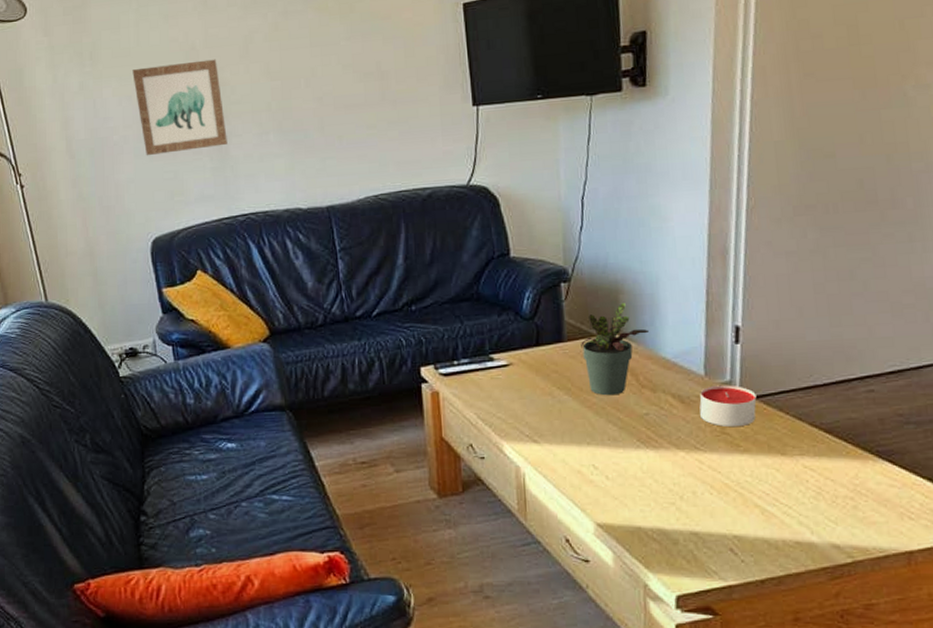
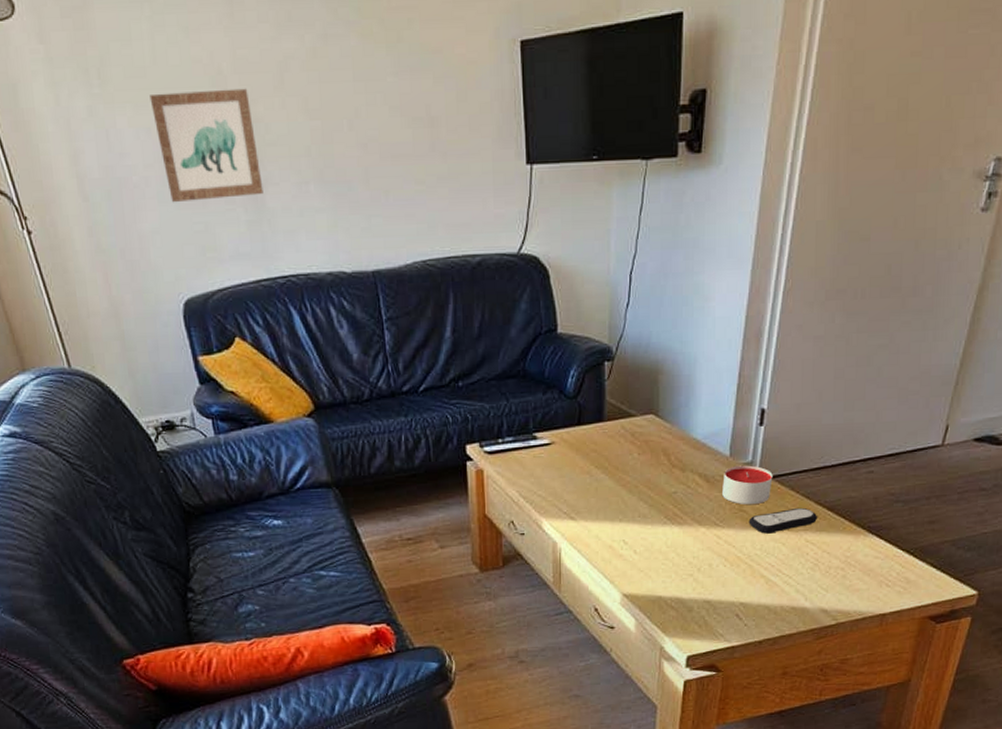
potted plant: present [581,302,650,396] -> none [620,382,684,475]
remote control: none [733,429,815,459] -> present [748,507,818,534]

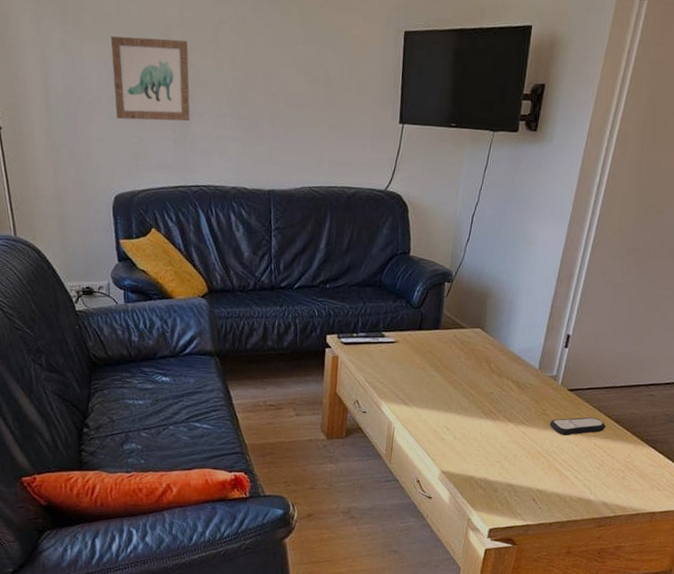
candle: present [722,465,773,505] -> none [530,377,572,411]

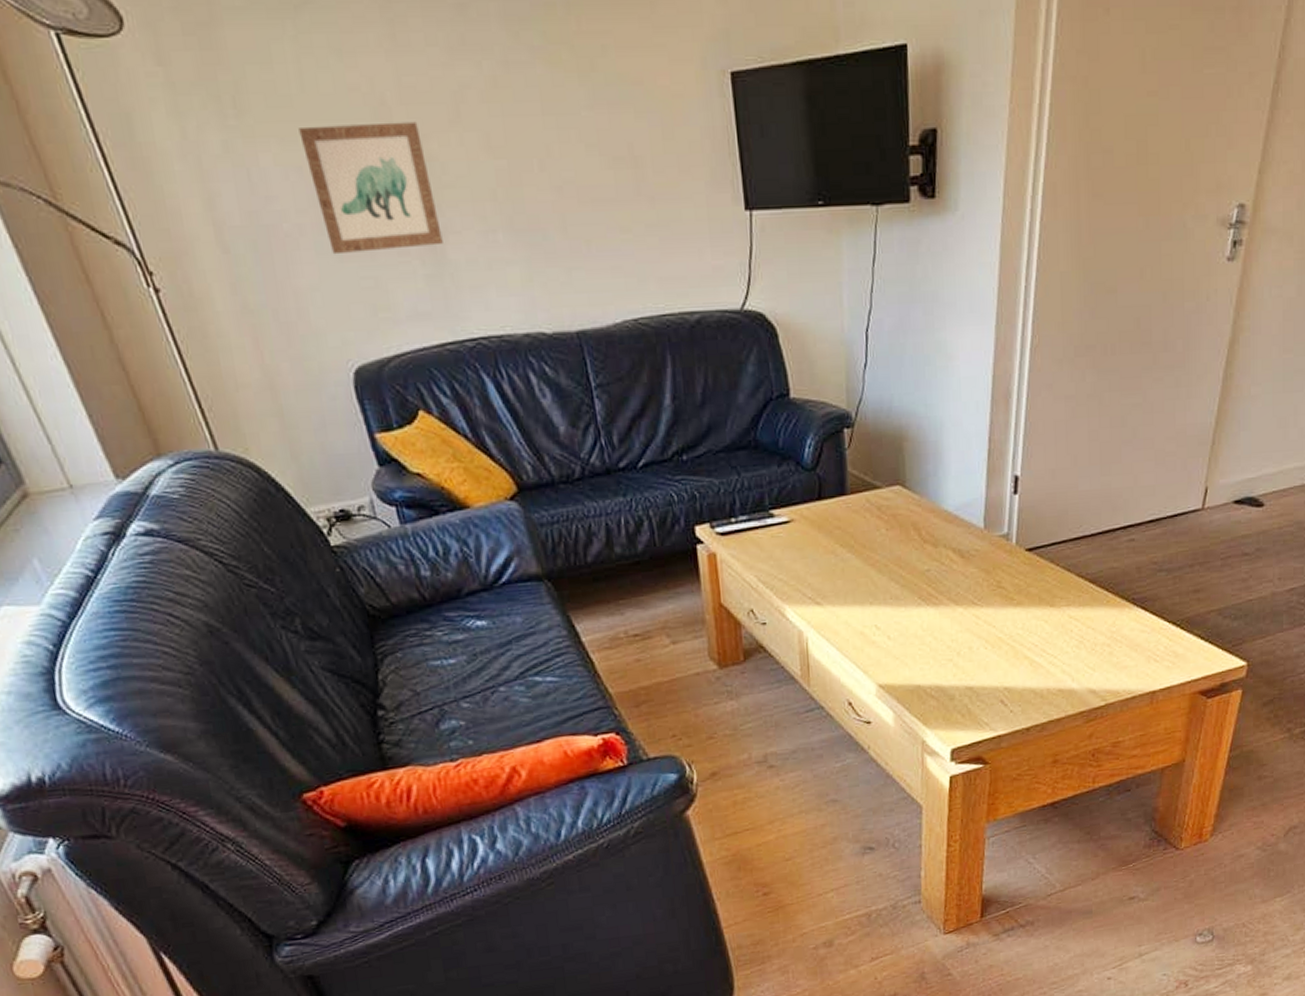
remote control: present [549,417,606,436] -> none [1008,581,1081,611]

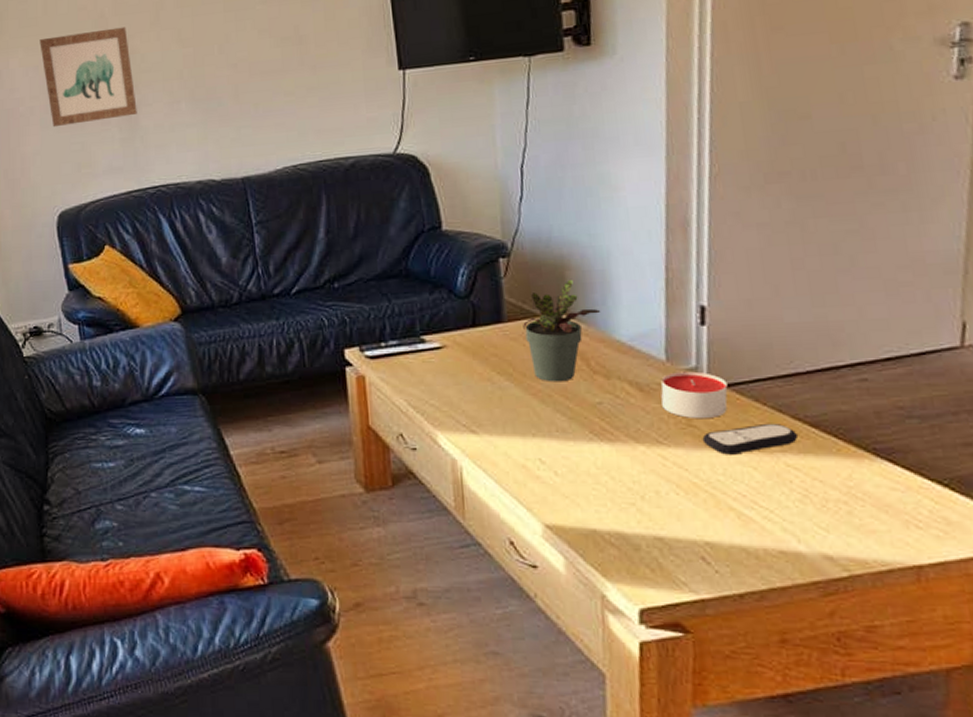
potted plant: none [864,450,933,553] -> present [523,279,601,382]
candle: none [978,537,1031,581] -> present [661,371,728,419]
remote control: none [1008,581,1081,611] -> present [702,423,799,455]

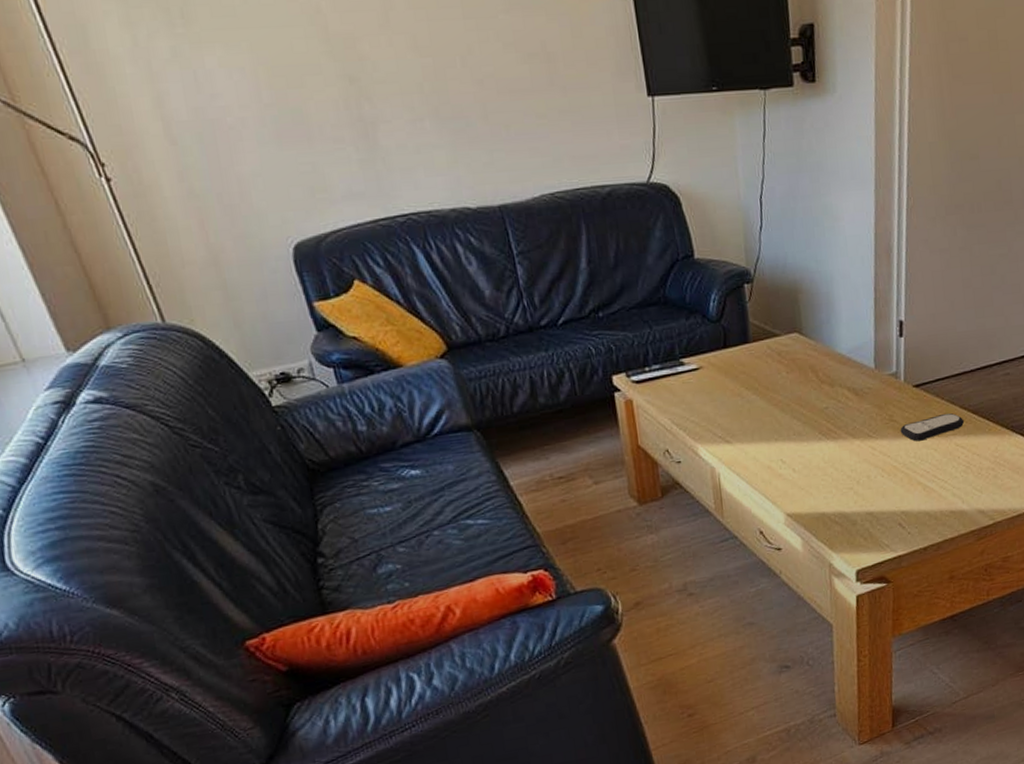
wall art: present [39,26,137,128] -> none [241,26,375,144]
potted plant: present [523,279,601,382] -> none [765,301,827,393]
candle: present [661,371,728,419] -> none [871,375,918,415]

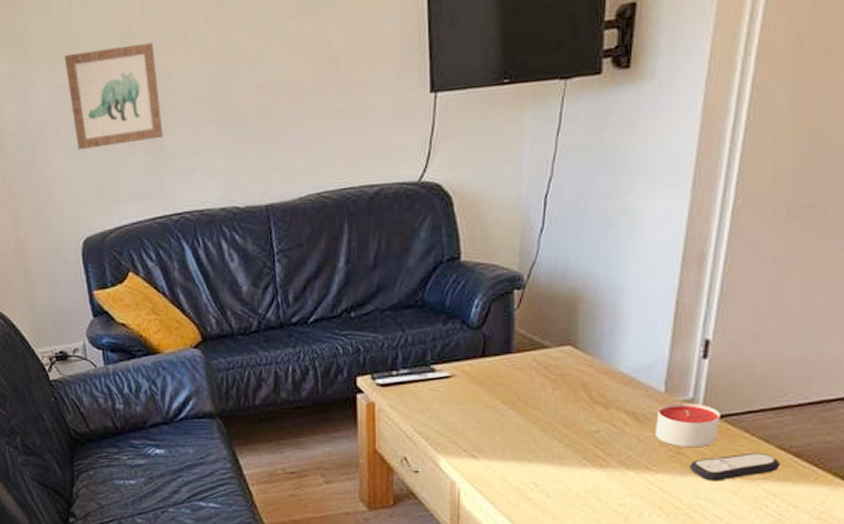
wall art: none [241,26,375,144] -> present [64,42,163,151]
candle: none [871,375,918,415] -> present [656,402,721,448]

